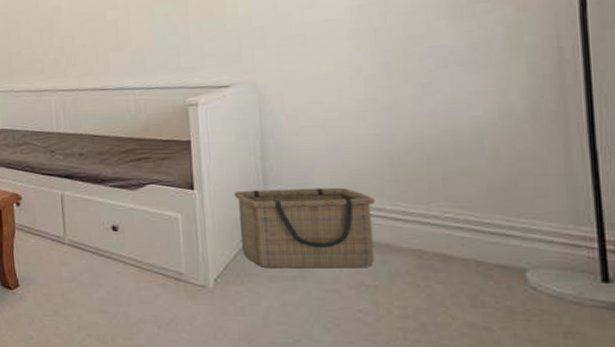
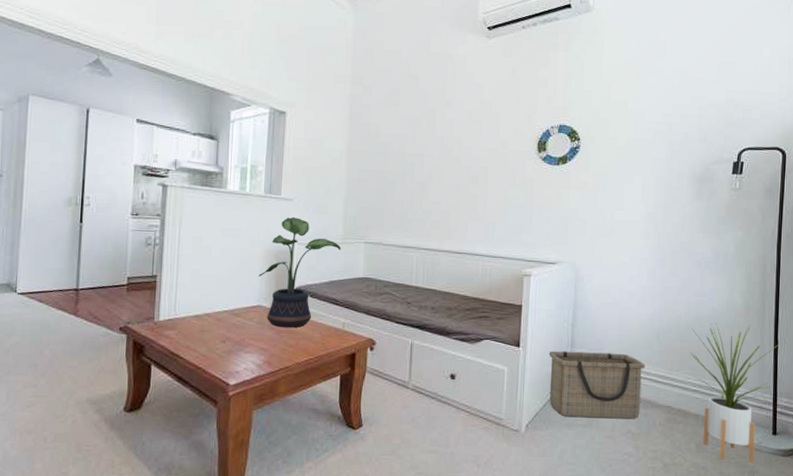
house plant: none [443,133,603,322] -> present [690,323,781,464]

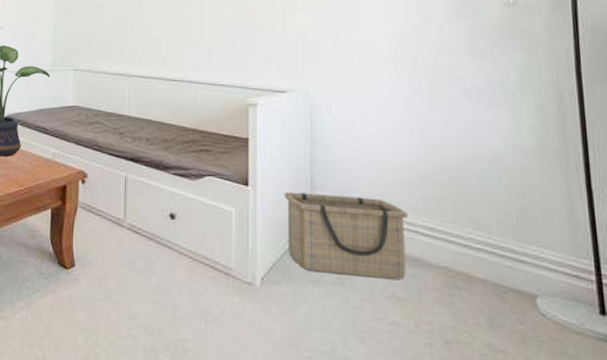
house plant: present [690,323,781,464] -> none [467,165,597,352]

